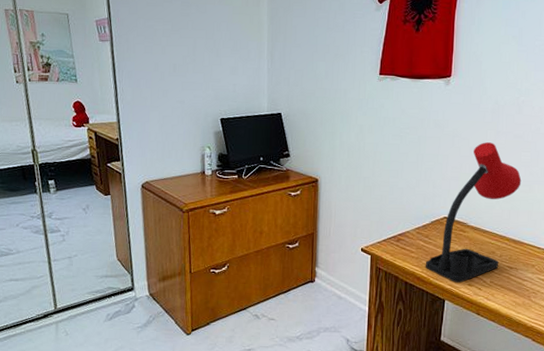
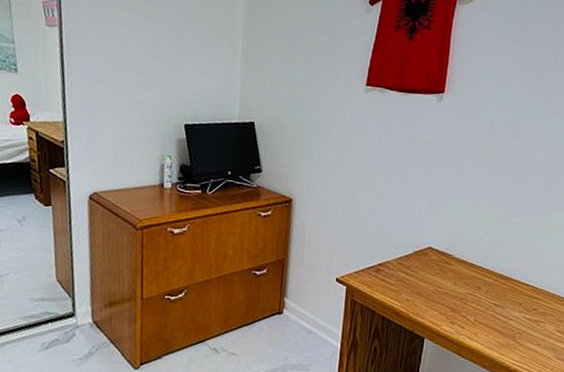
desk lamp: present [425,142,522,283] -> none [405,167,513,320]

